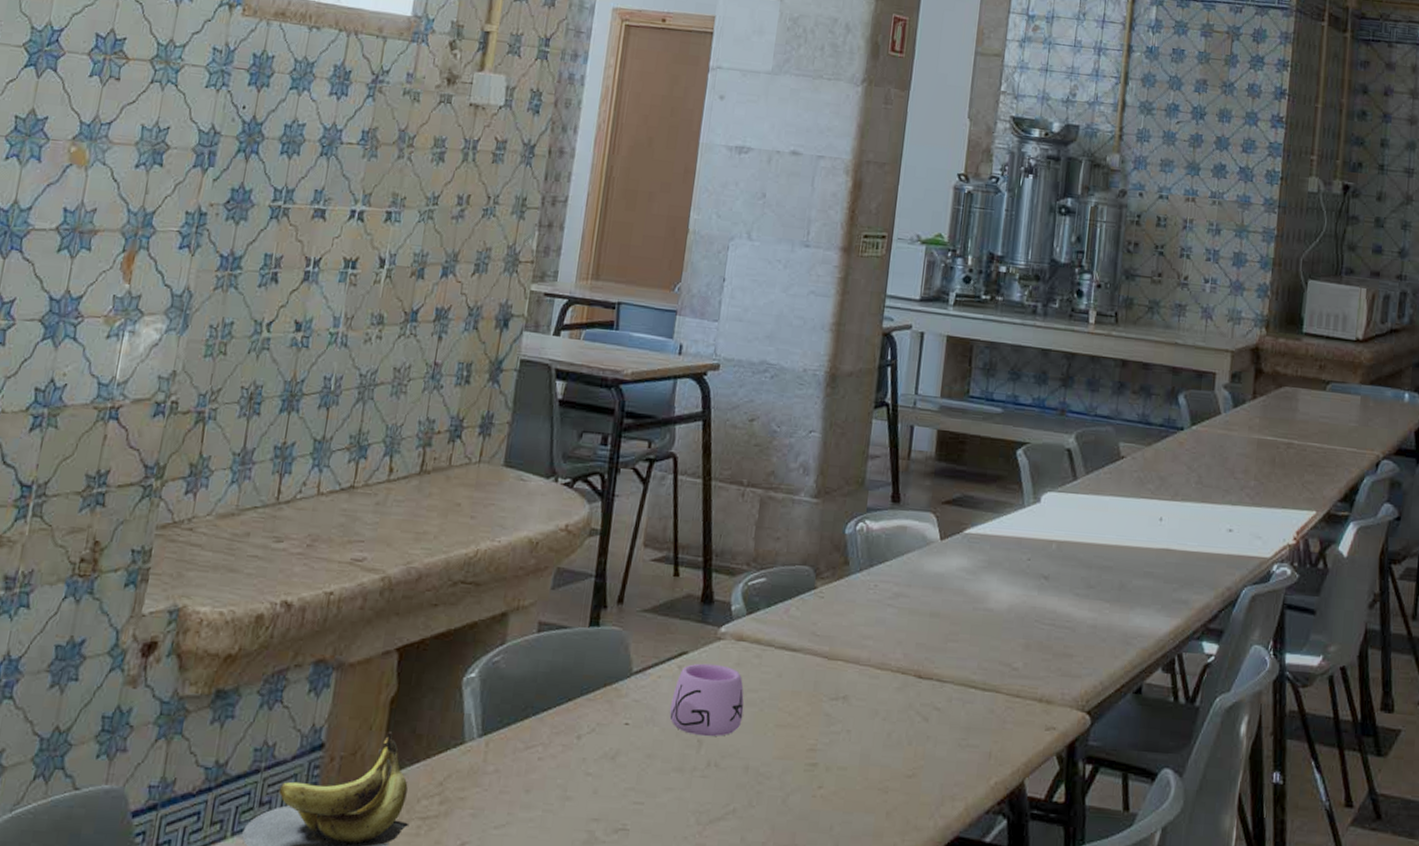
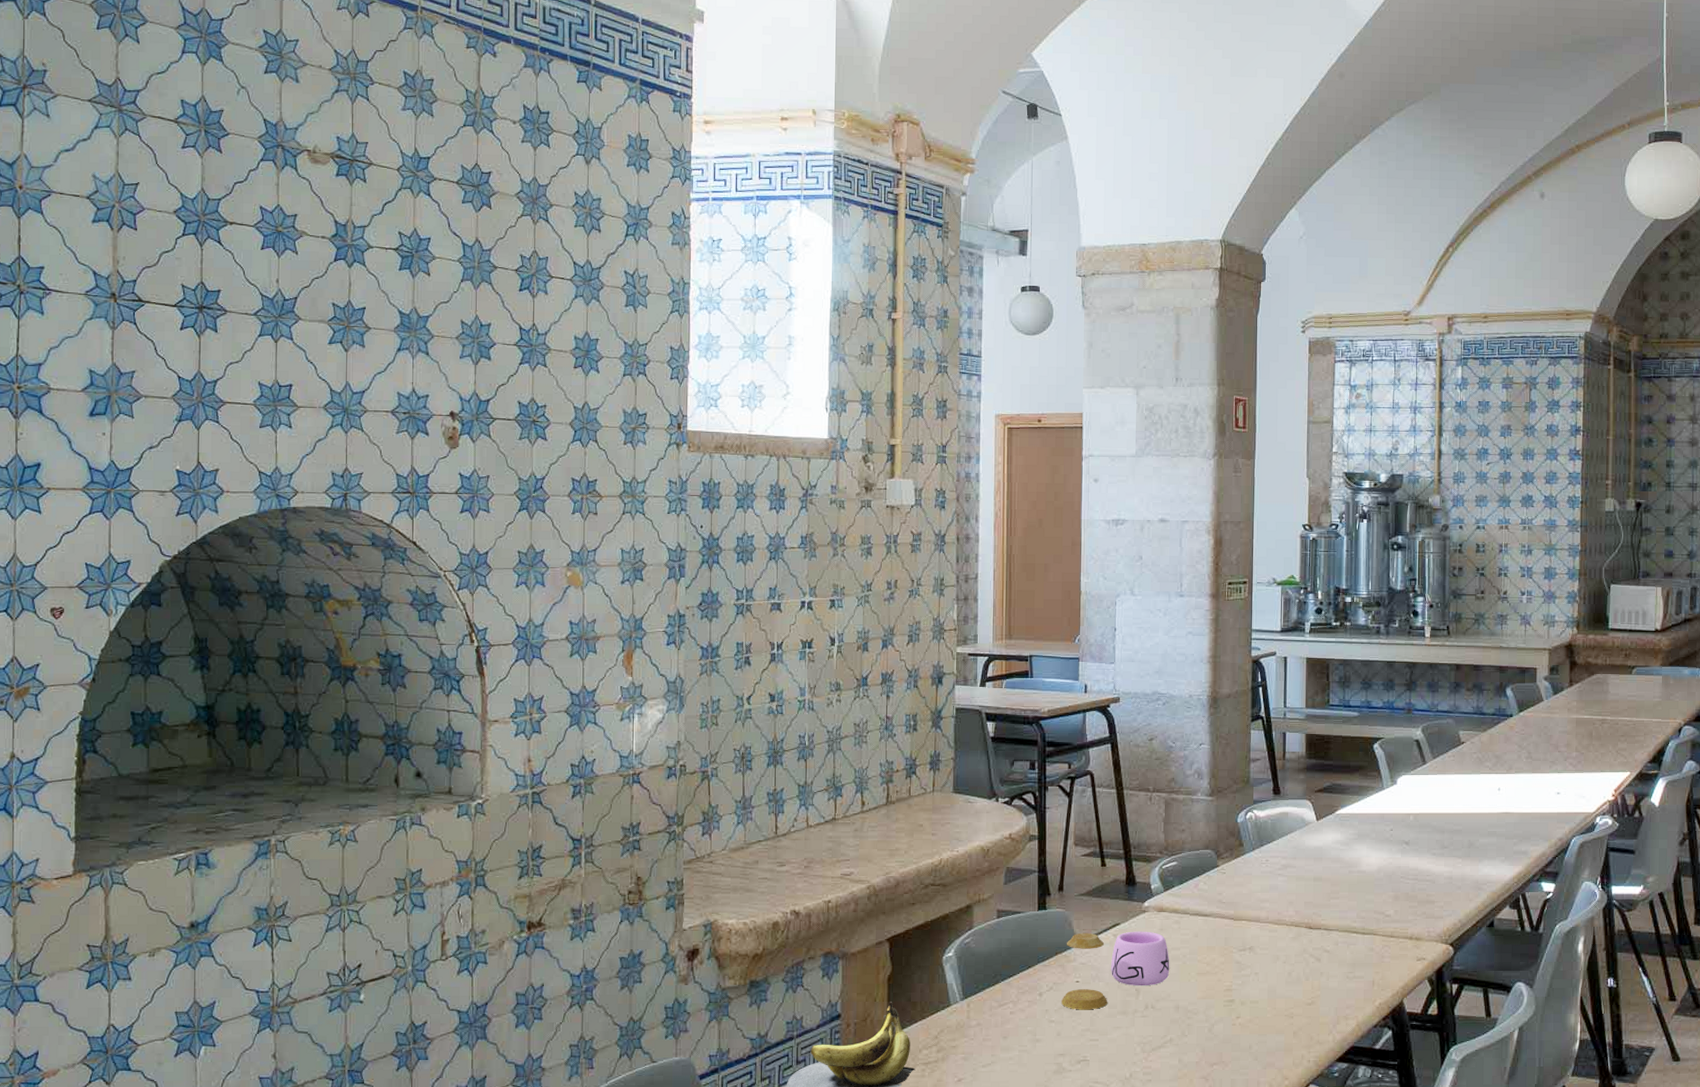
salt shaker: none [603,660,666,763] -> present [1061,932,1108,1010]

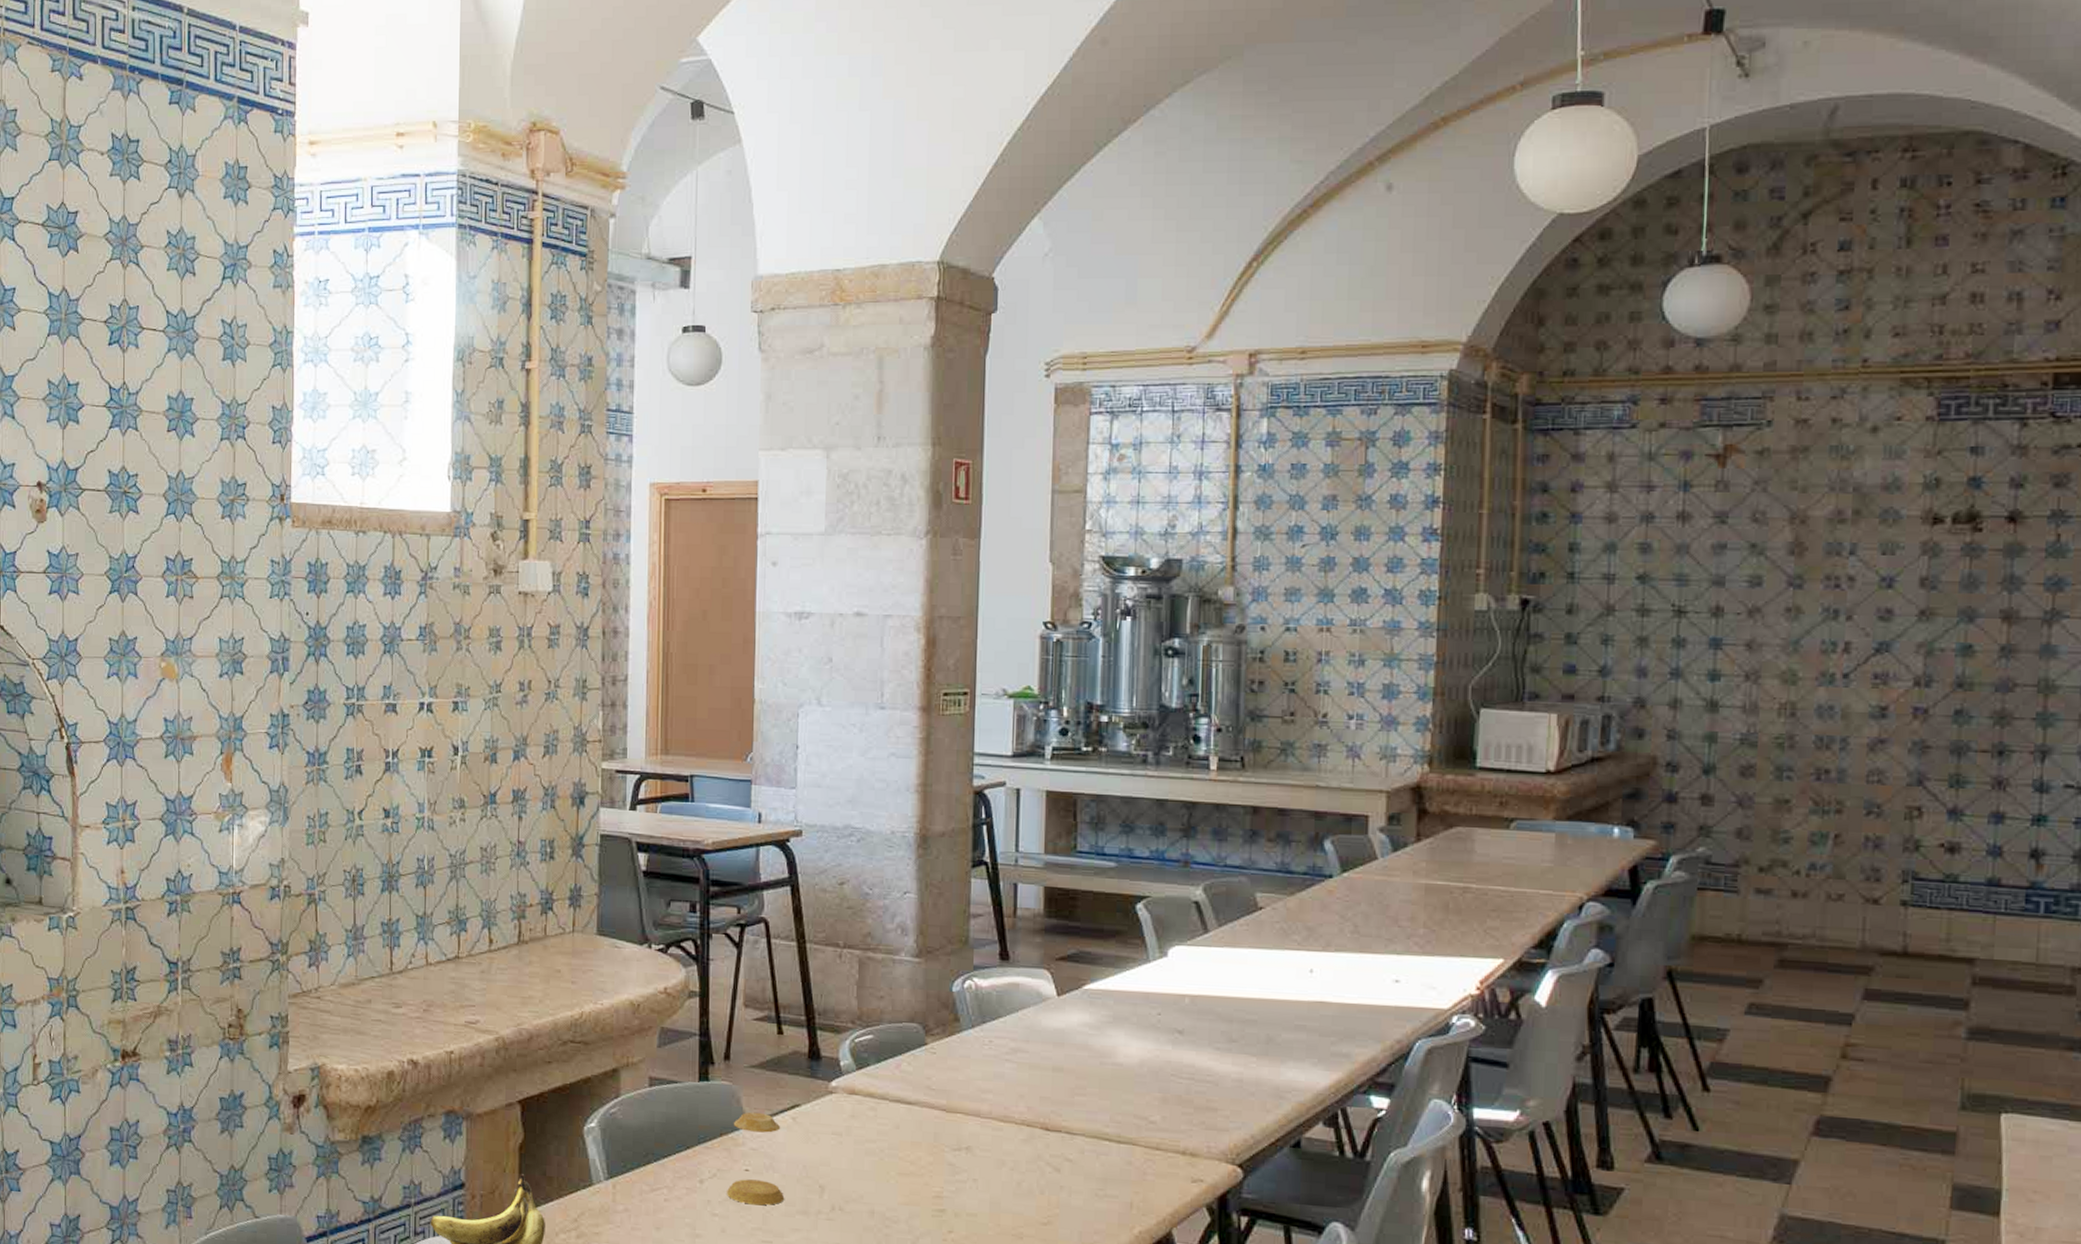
mug: present [1111,931,1170,986] -> none [789,1115,863,1183]

